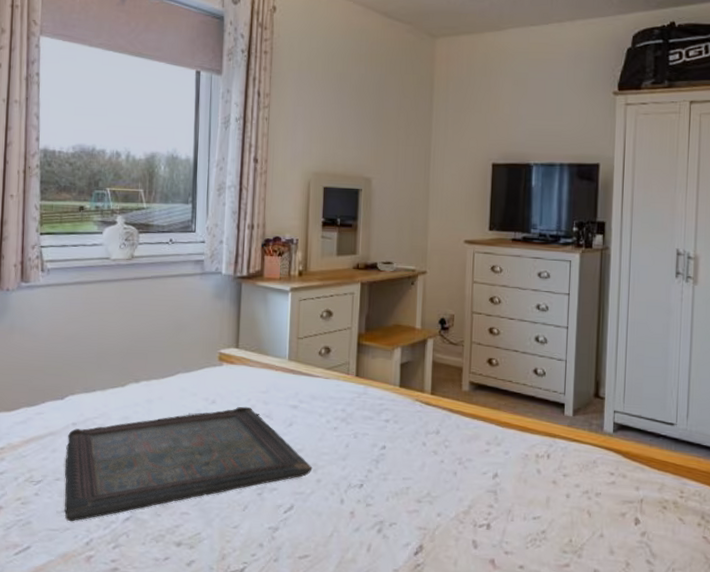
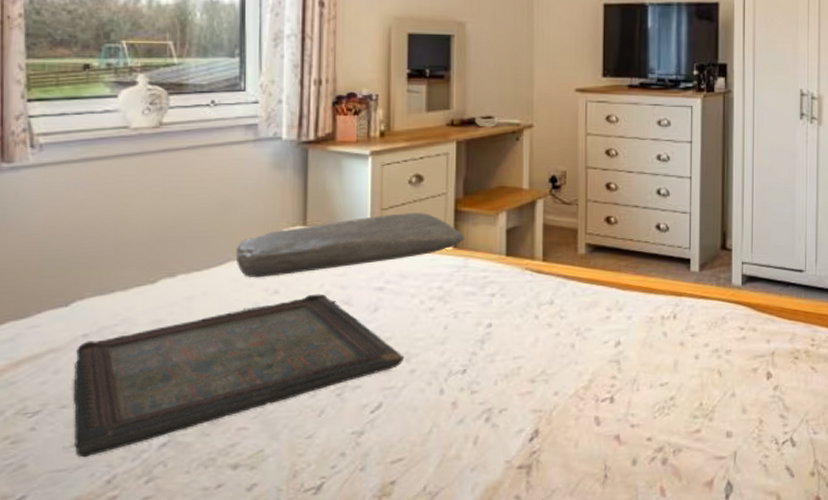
pillow: none [184,343,365,389] -> present [235,213,465,278]

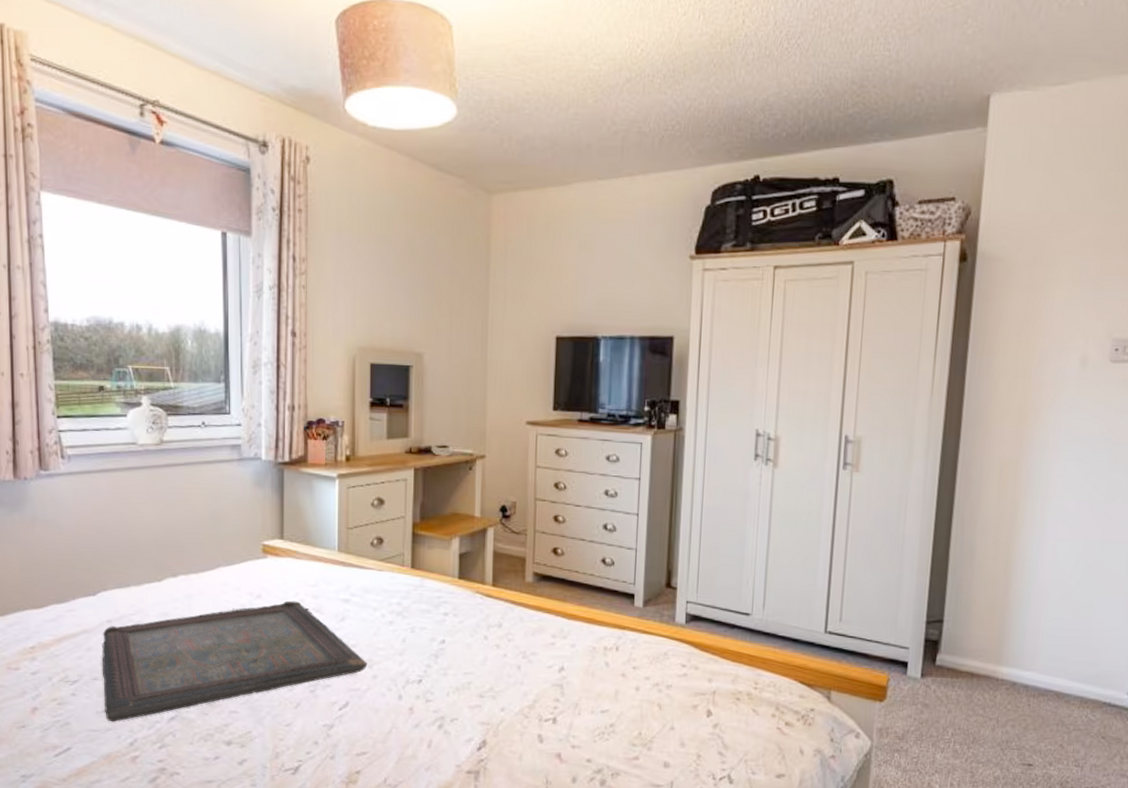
pillow: present [235,213,465,278] -> none [225,533,421,583]

